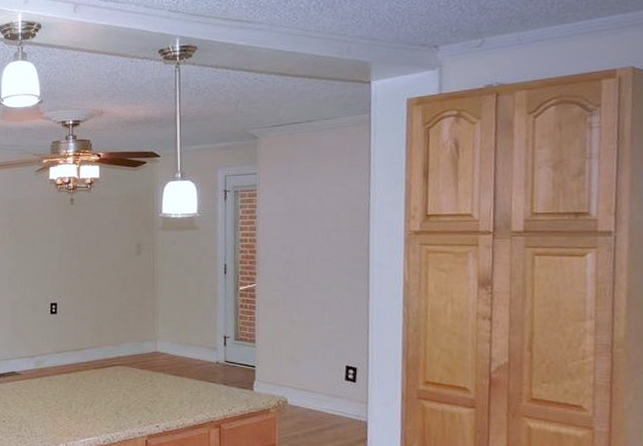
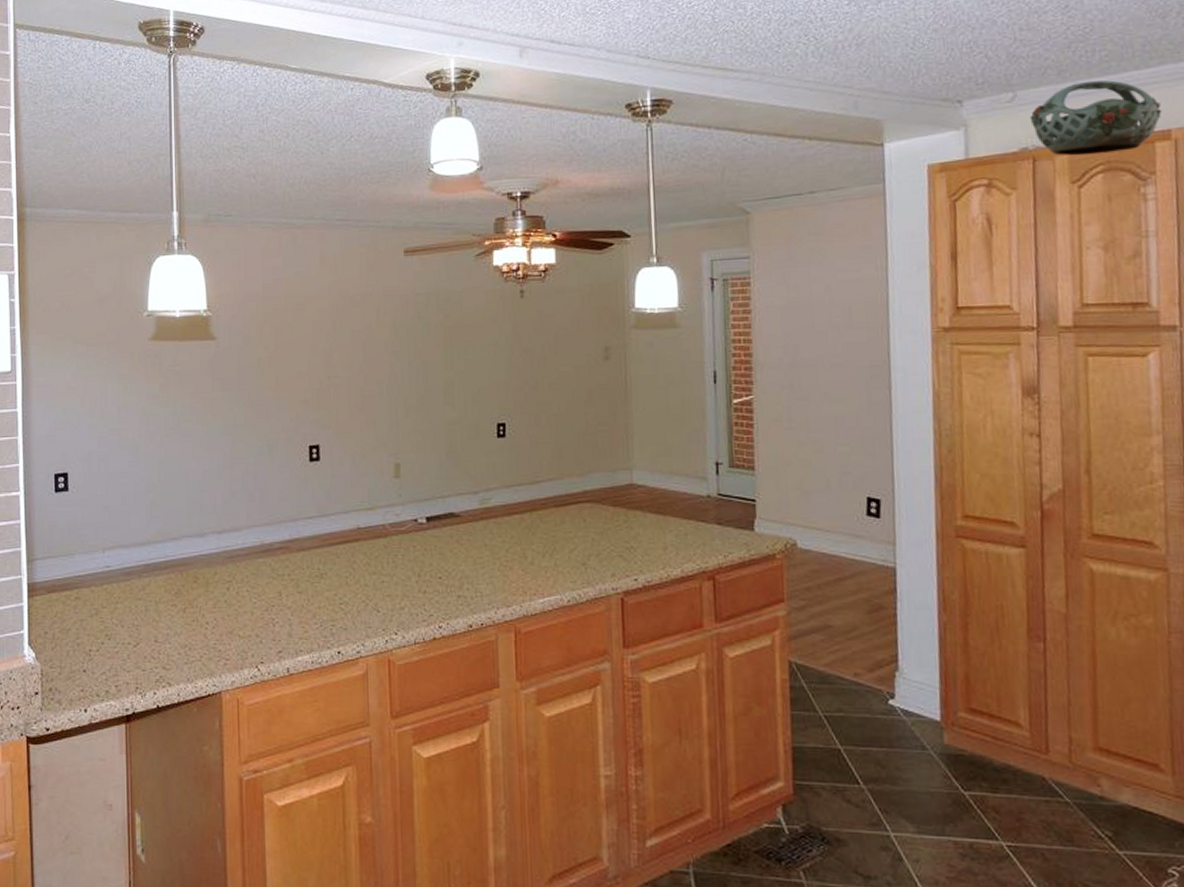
decorative basket: none [495,28,610,91] -> present [1029,80,1163,156]

